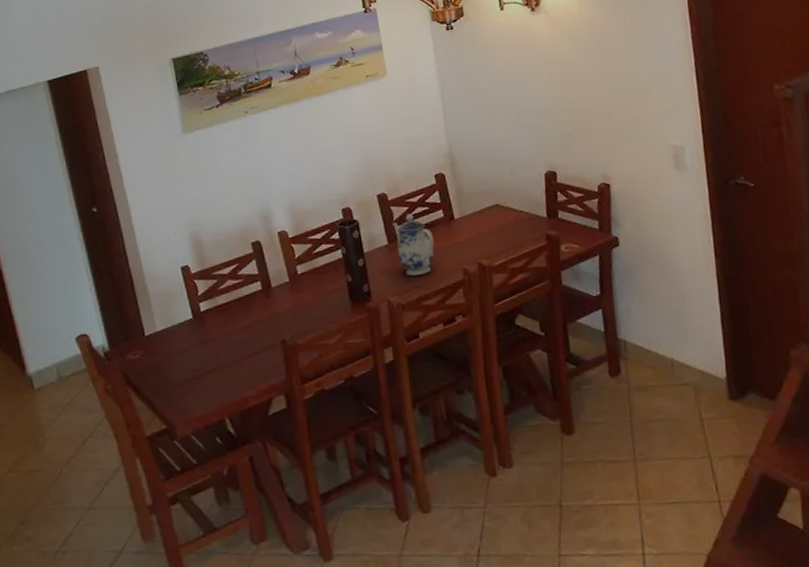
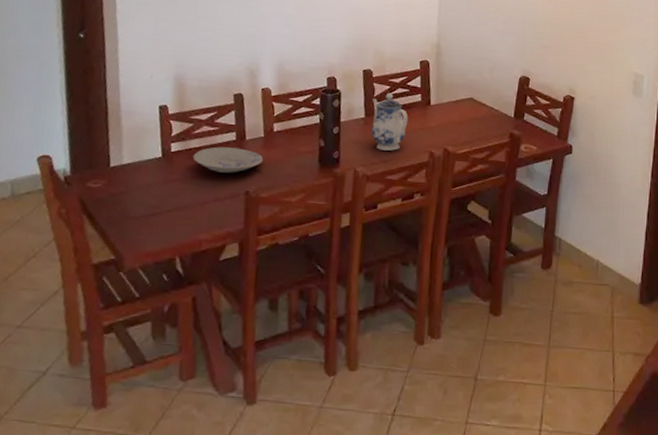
bowl: none [222,297,293,325] -> present [192,146,264,173]

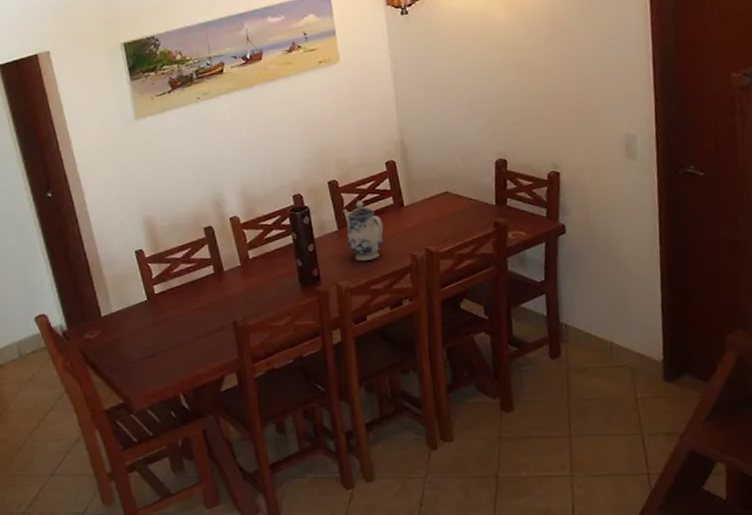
bowl: present [192,146,264,173] -> none [176,280,245,307]

